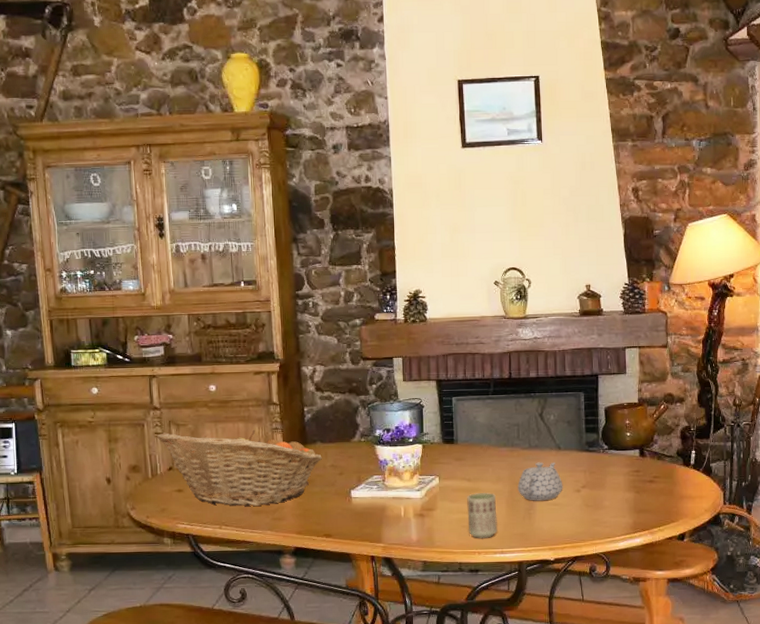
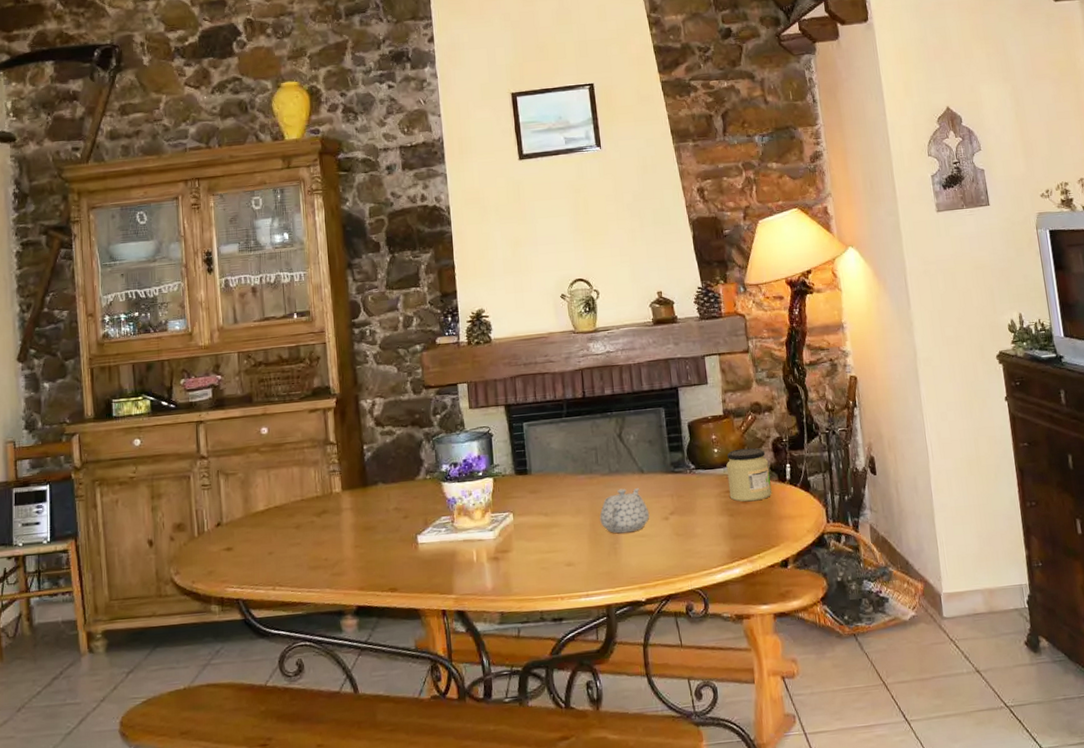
fruit basket: present [156,430,323,506] -> none [203,475,385,563]
cup: present [467,492,497,538] -> none [545,527,581,581]
jar: none [637,434,676,482] -> present [726,447,772,502]

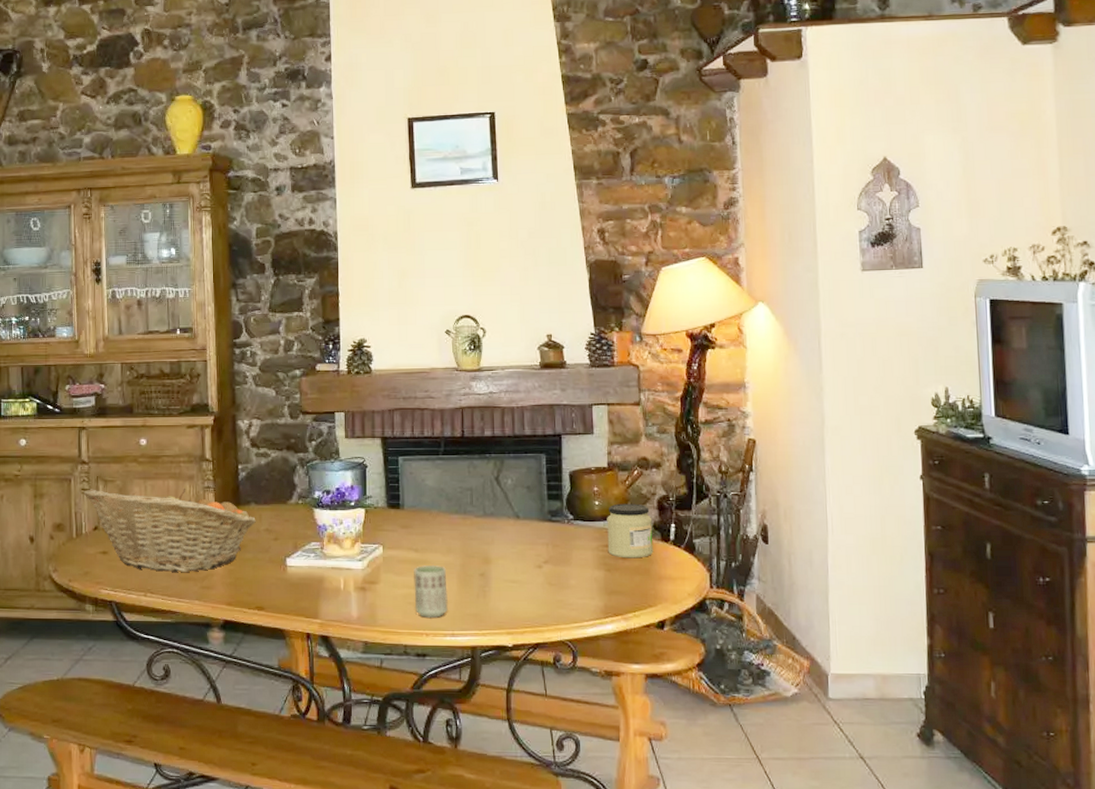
fruit basket: none [203,475,385,563] -> present [83,489,257,572]
cup: none [545,527,581,581] -> present [414,564,448,618]
teapot: present [599,488,650,534] -> none [471,532,523,577]

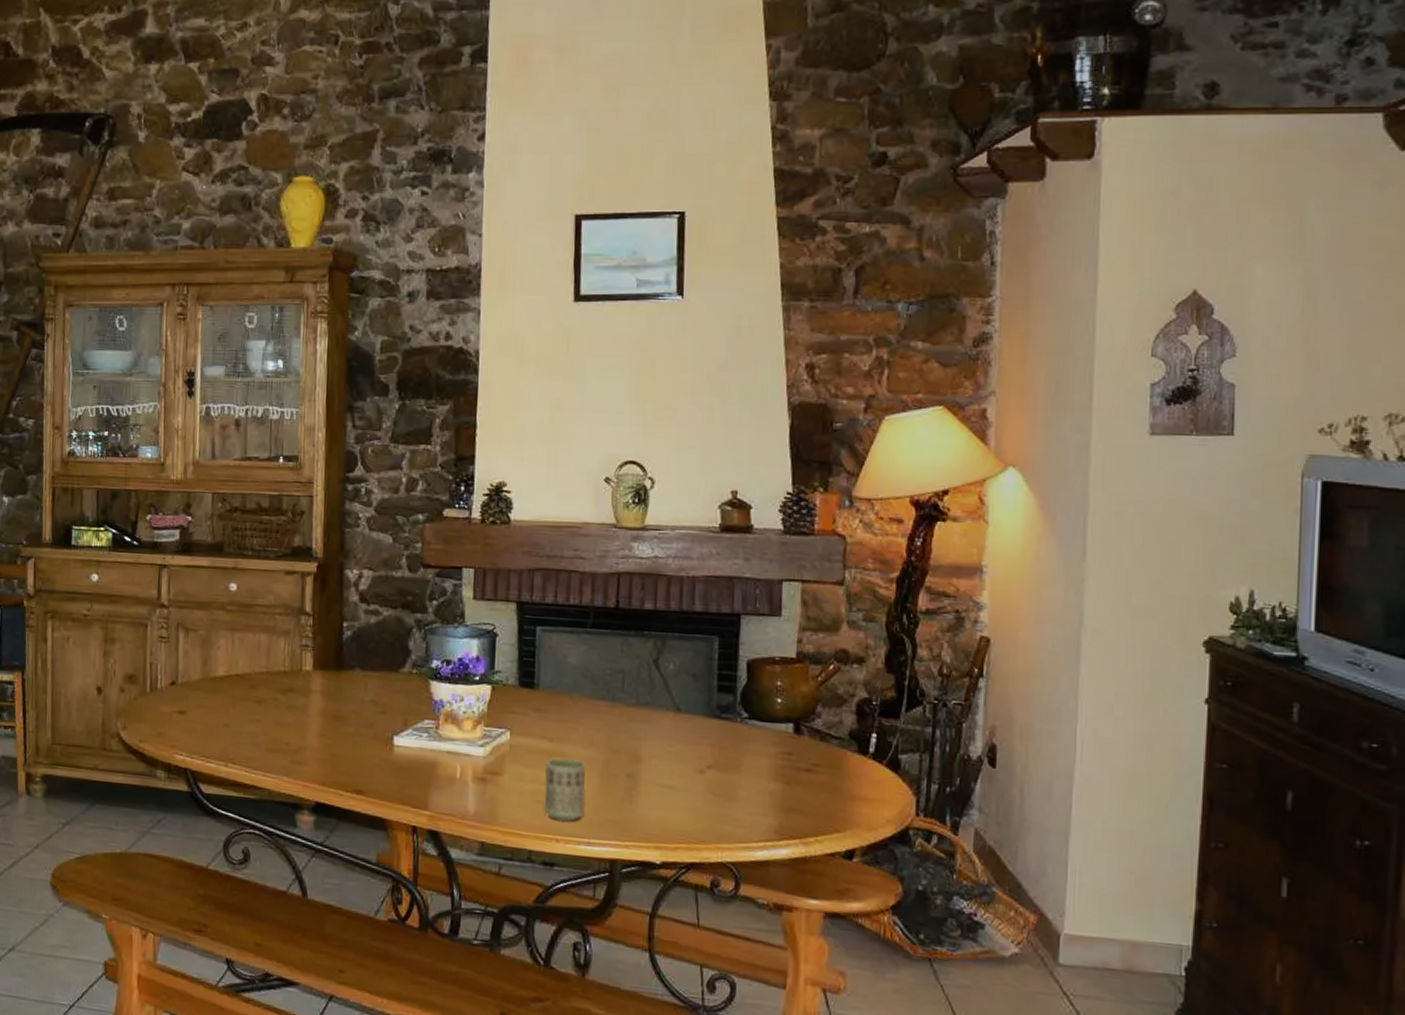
fruit basket: present [83,489,257,572] -> none [160,637,361,743]
jar: present [607,503,653,558] -> none [788,703,848,772]

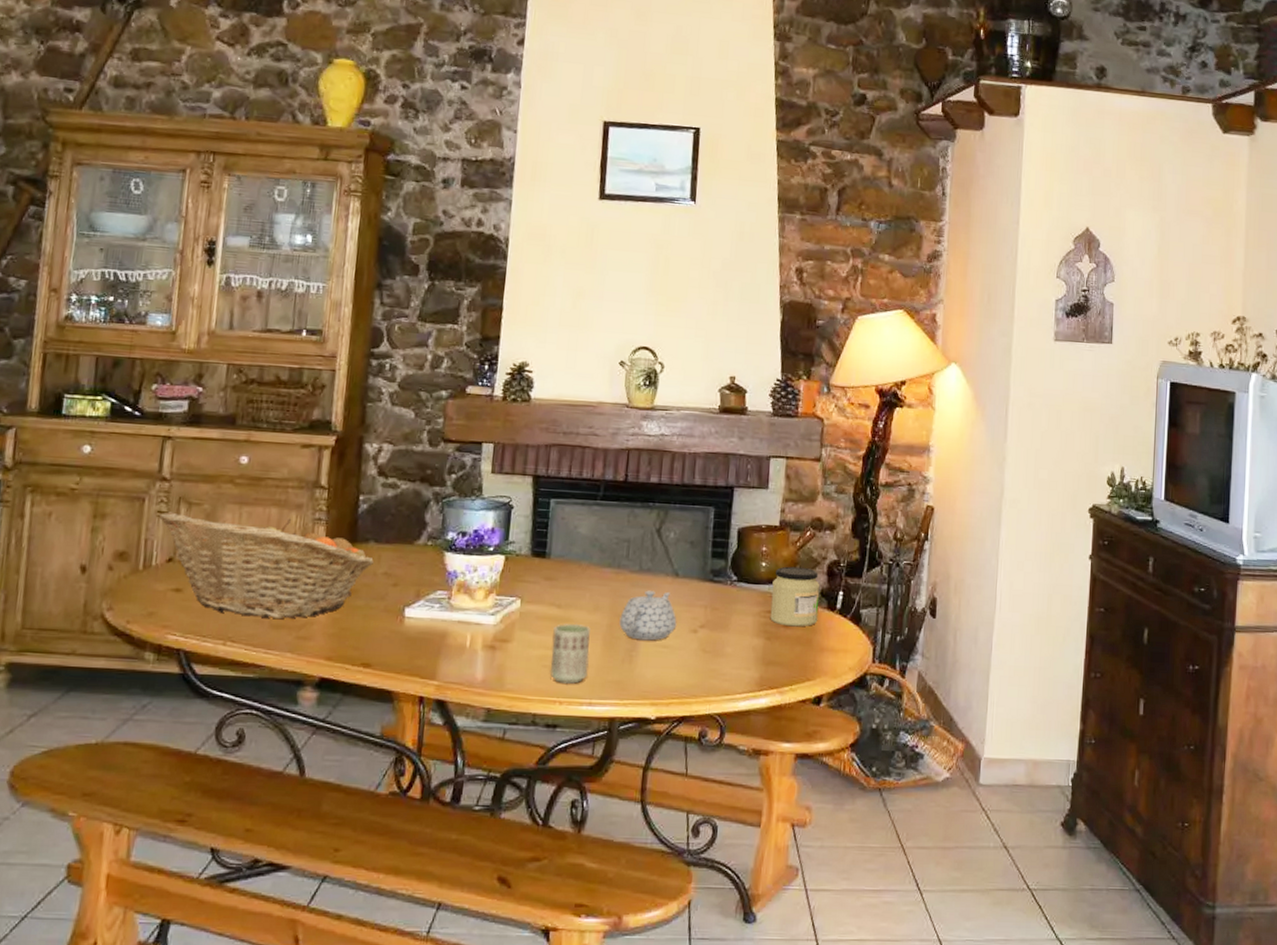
fruit basket: none [160,637,361,743] -> present [158,512,375,619]
teapot: none [616,725,681,780] -> present [619,590,677,641]
jar: none [788,703,848,772] -> present [770,566,820,627]

